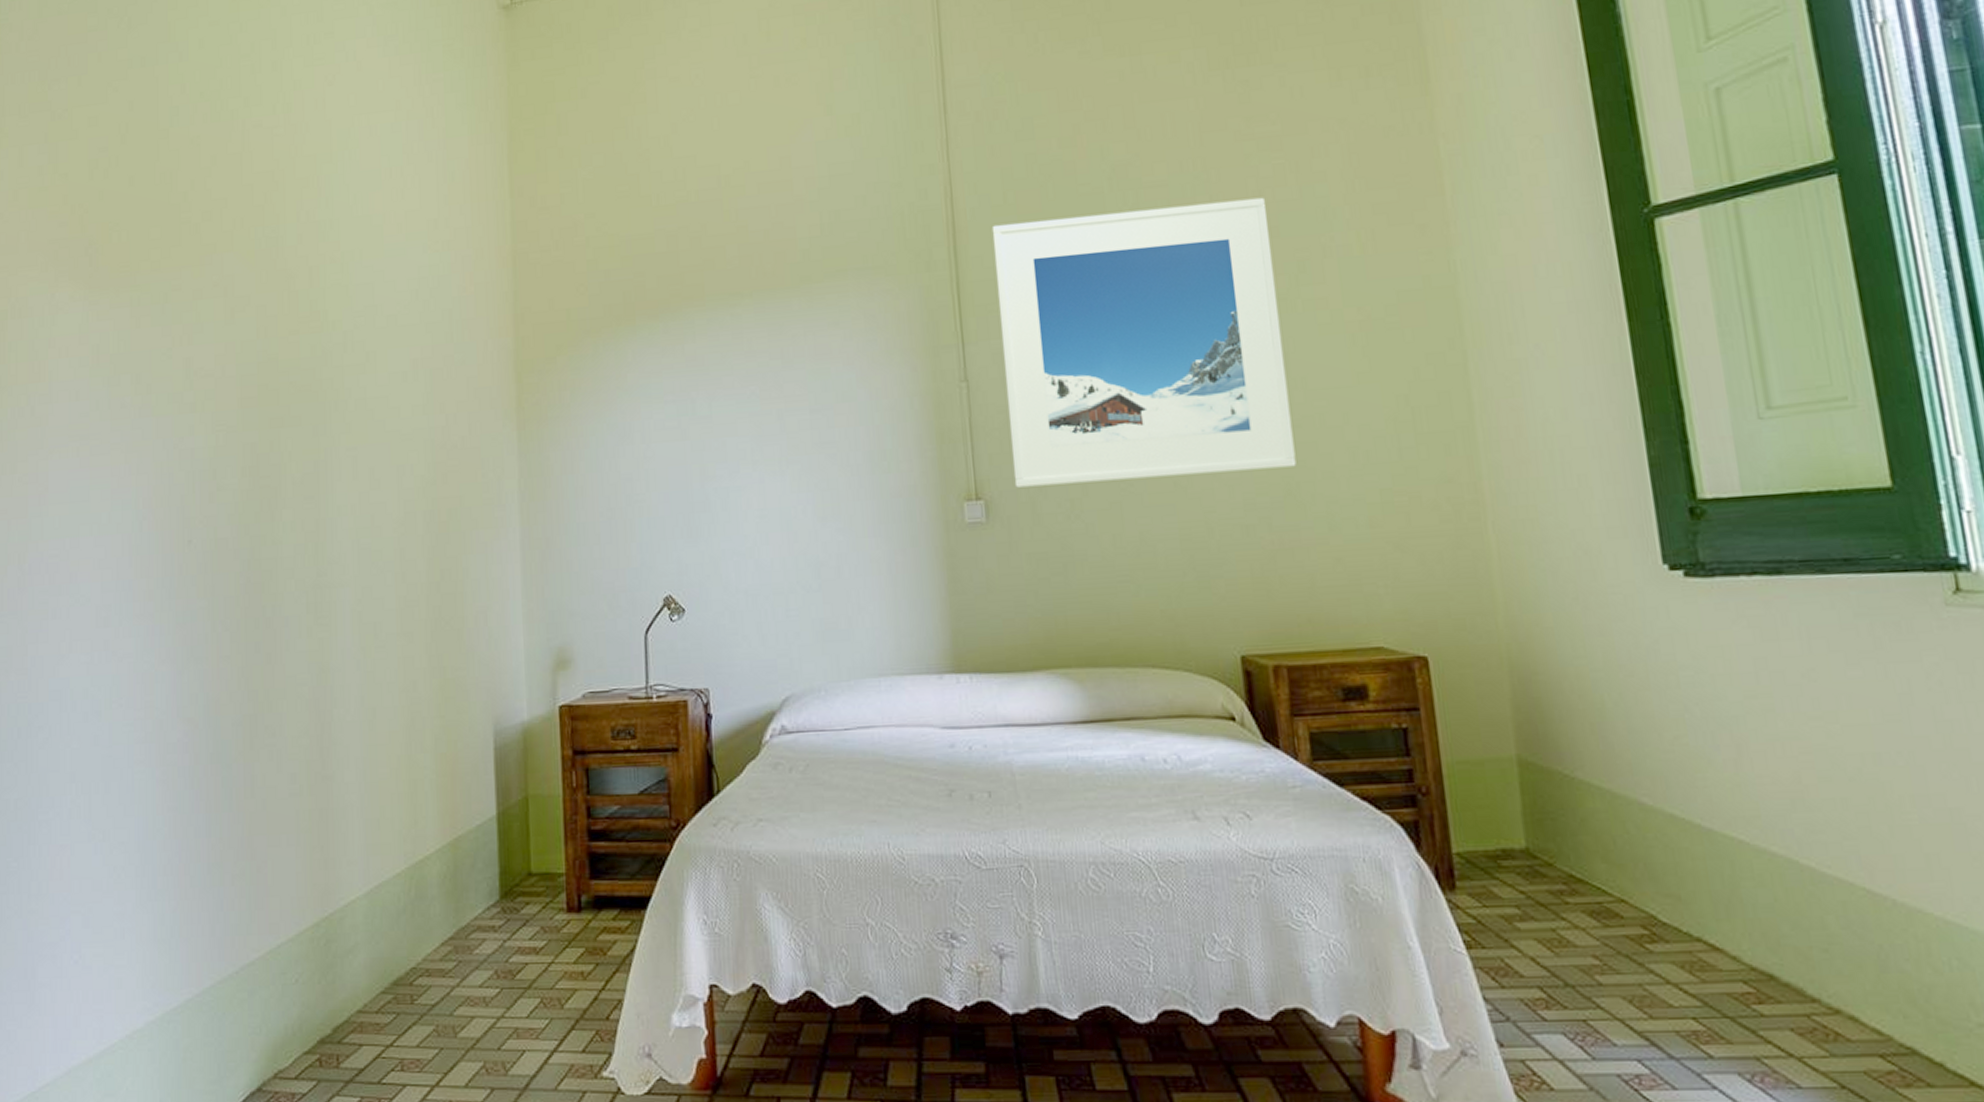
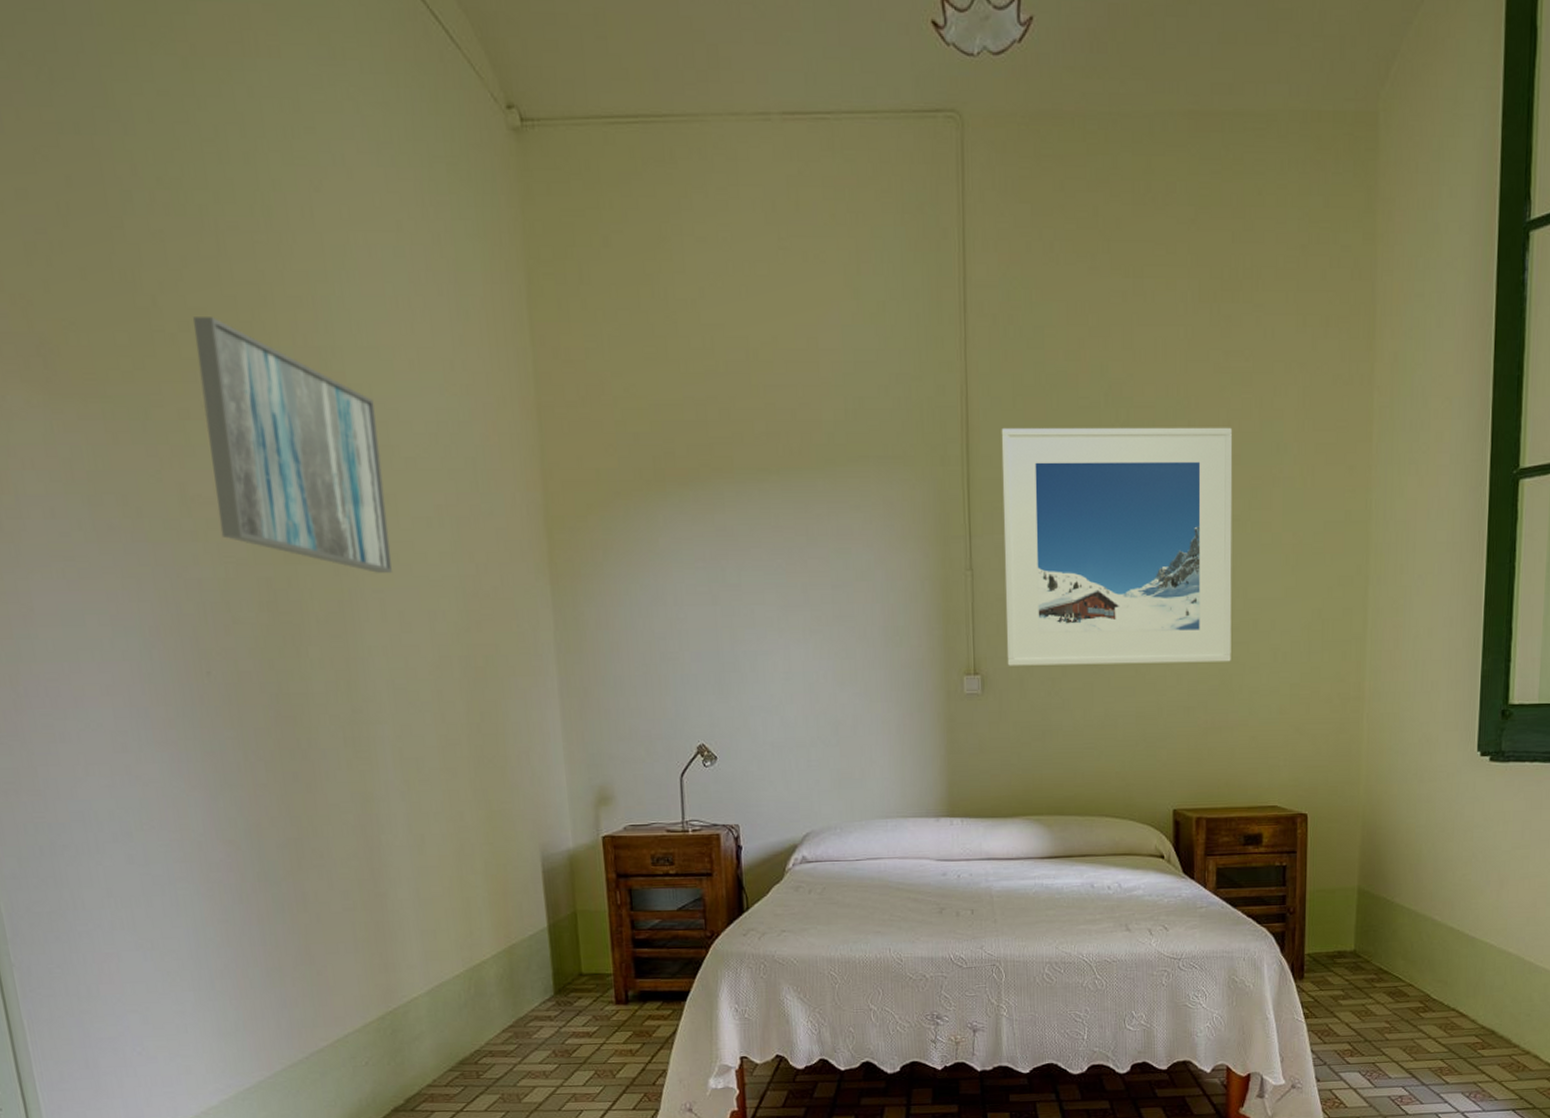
wall art: none [215,205,368,431] -> present [193,317,393,573]

